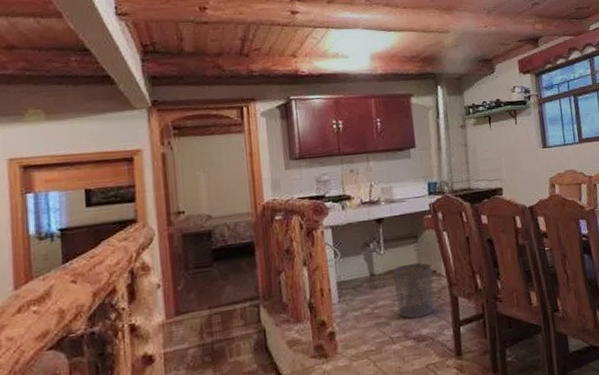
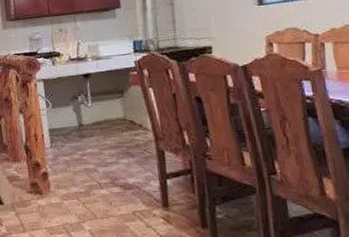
waste bin: present [392,263,434,319] -> none [99,116,141,168]

